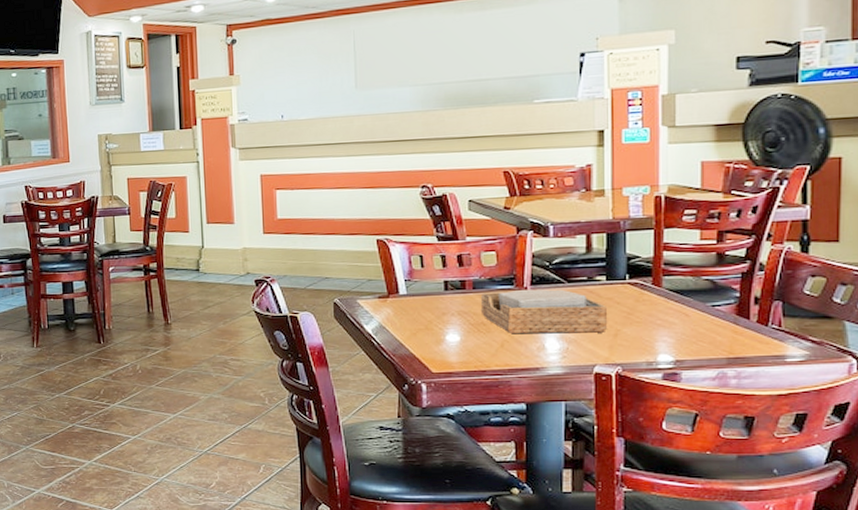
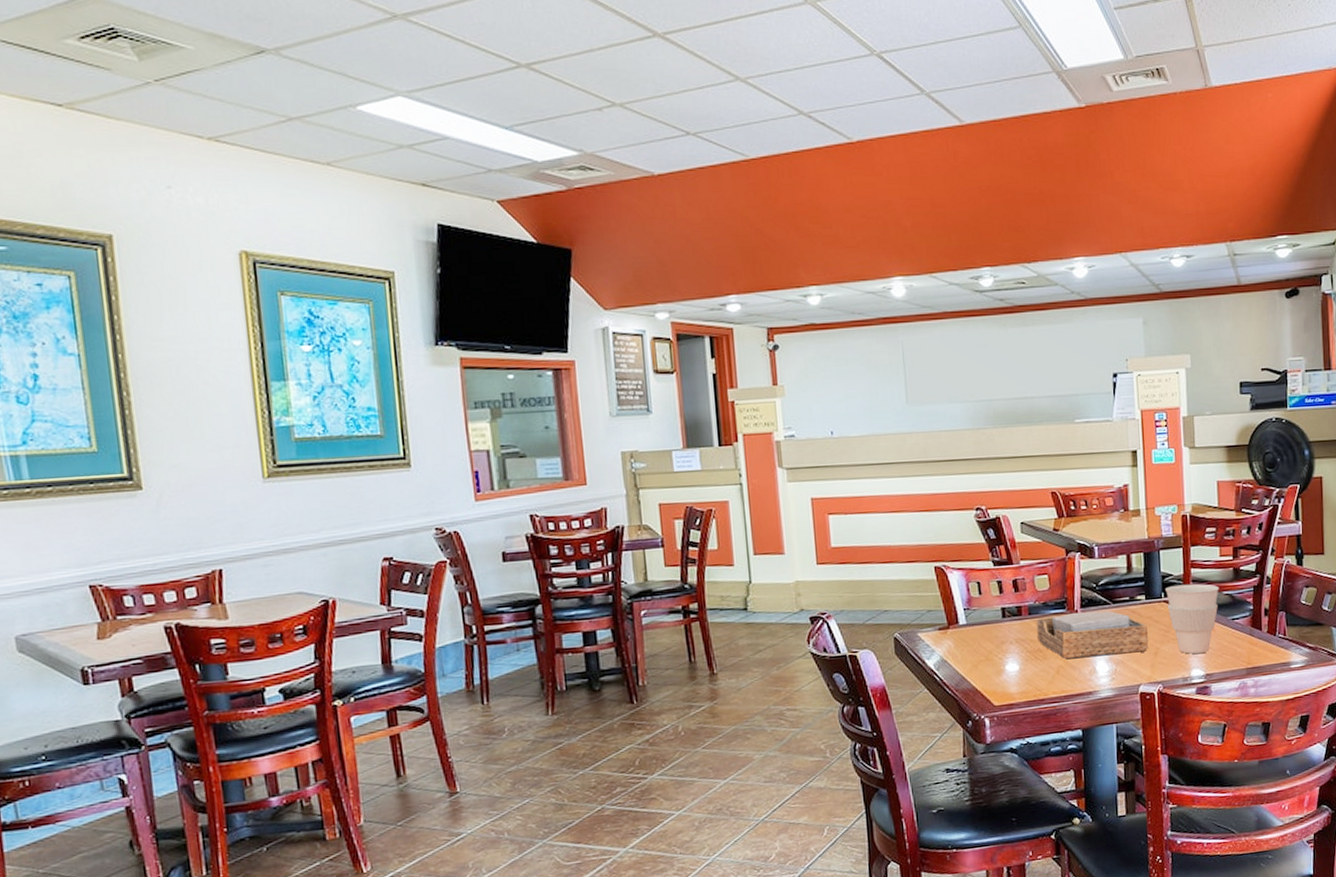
cup: none [631,267,698,339] -> present [1165,584,1219,655]

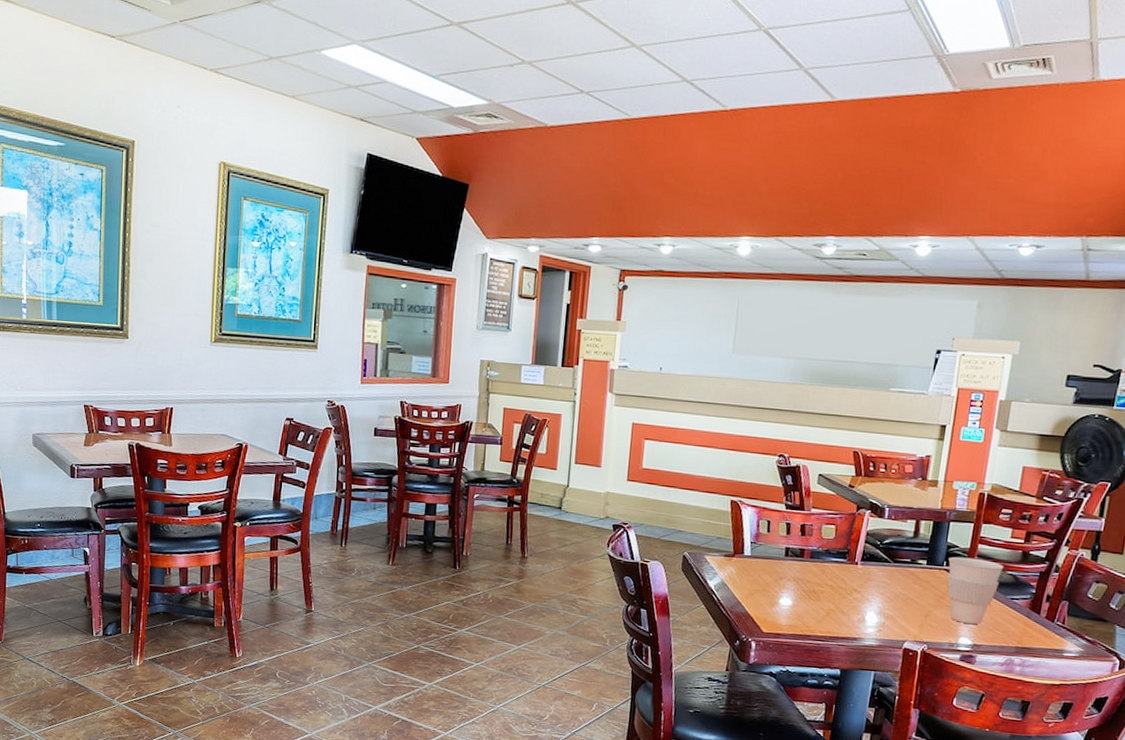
napkin holder: present [1036,610,1149,659] -> none [814,563,923,612]

